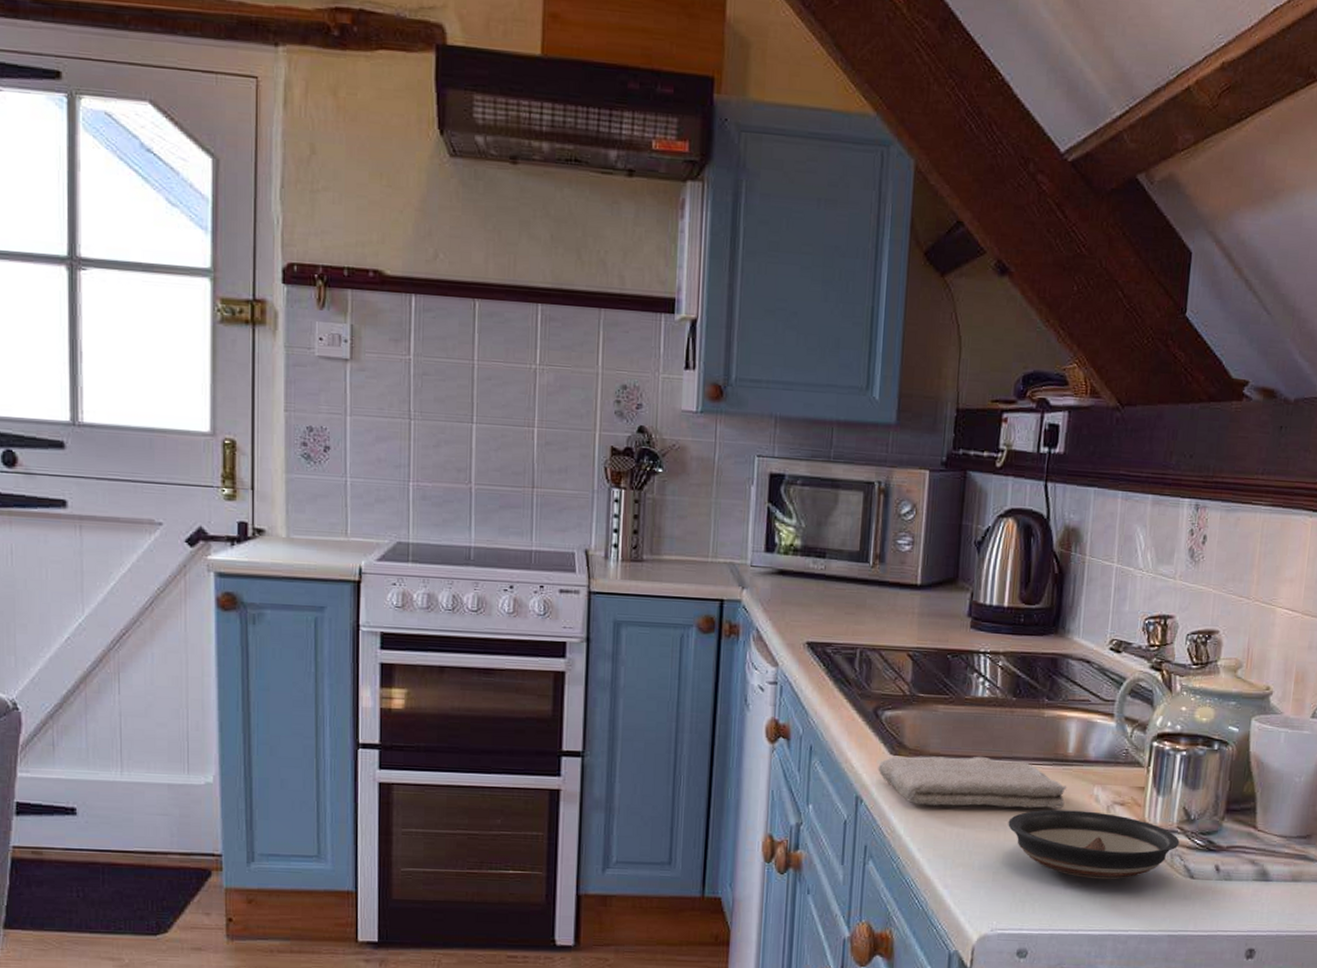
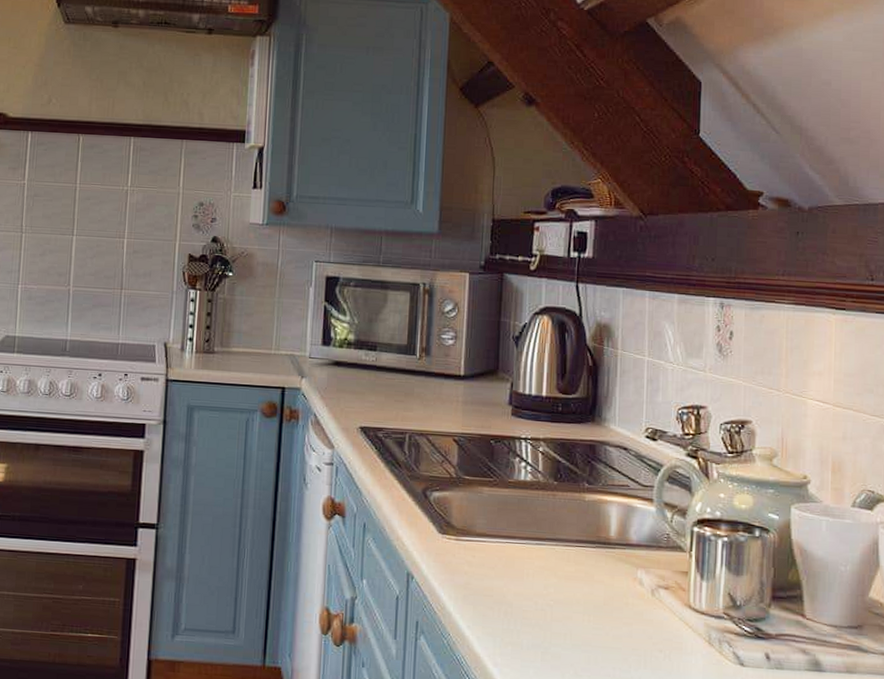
washcloth: present [878,756,1067,809] -> none [427,535,611,591]
saucer: present [1008,809,1180,880] -> none [554,591,727,664]

